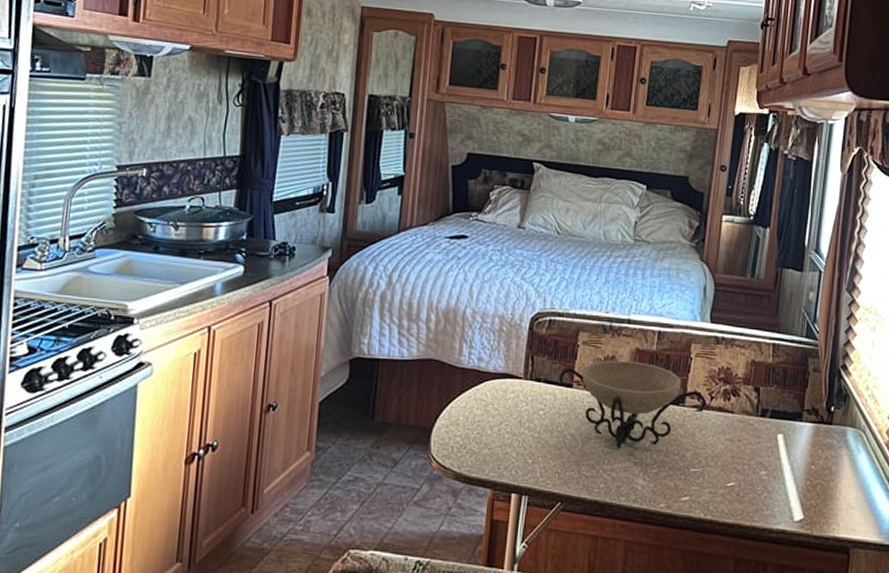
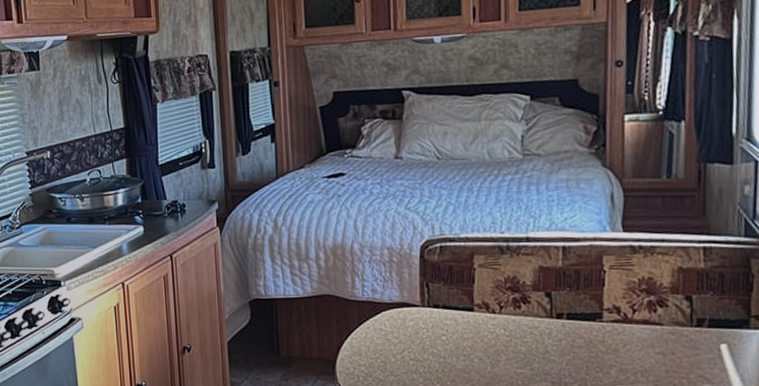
decorative bowl: present [559,360,707,450] -> none [458,279,629,370]

